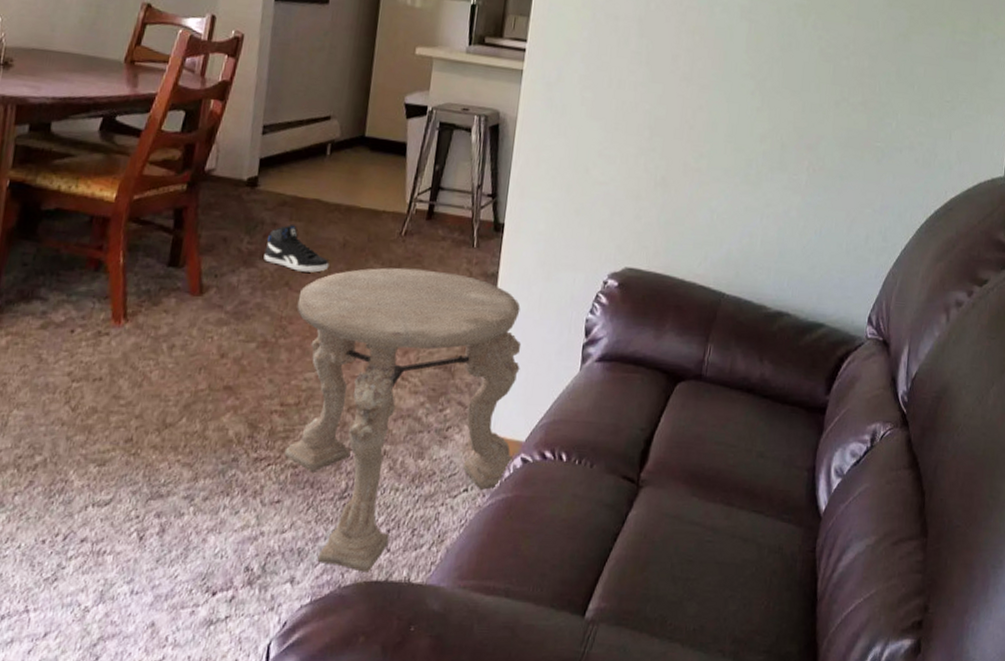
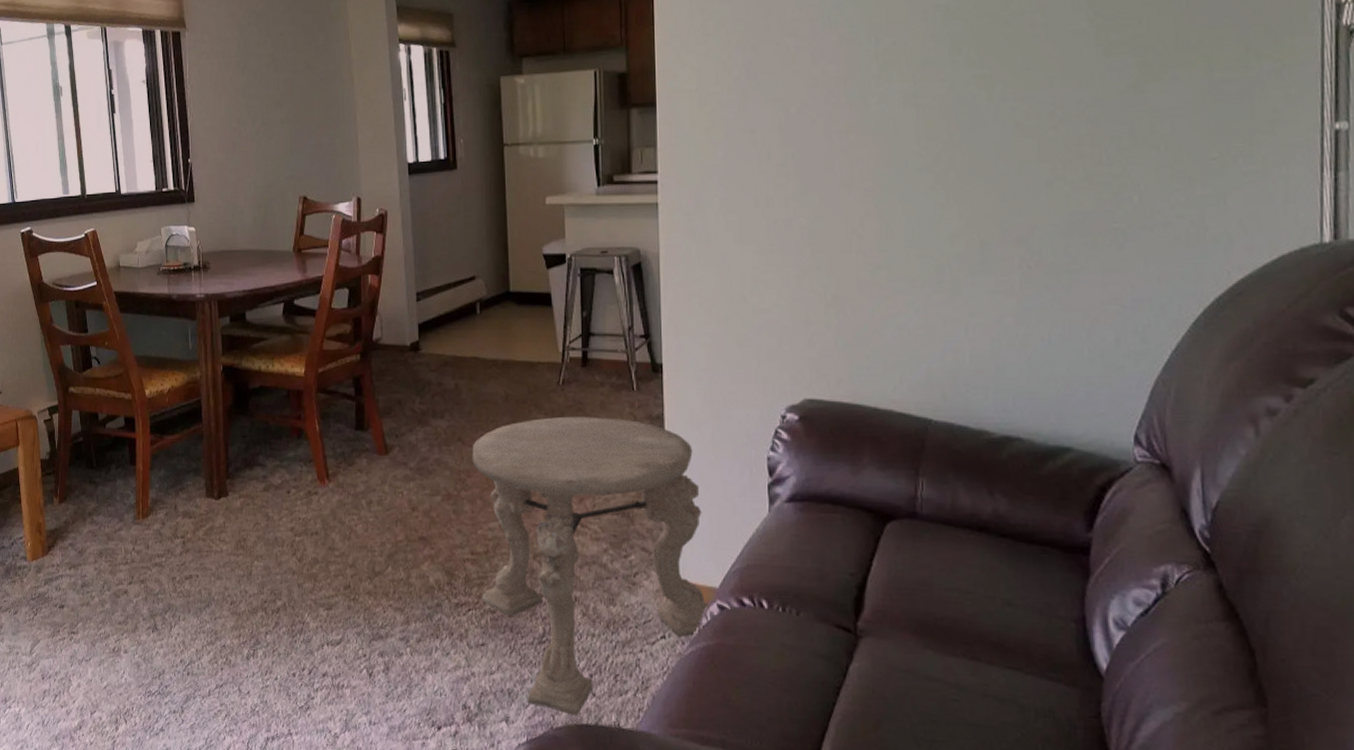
sneaker: present [263,225,329,273] -> none [435,383,495,427]

